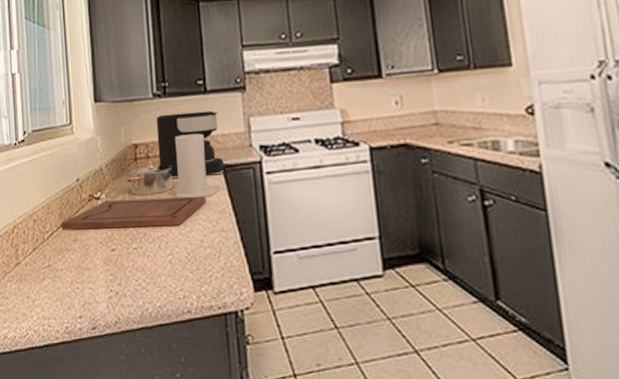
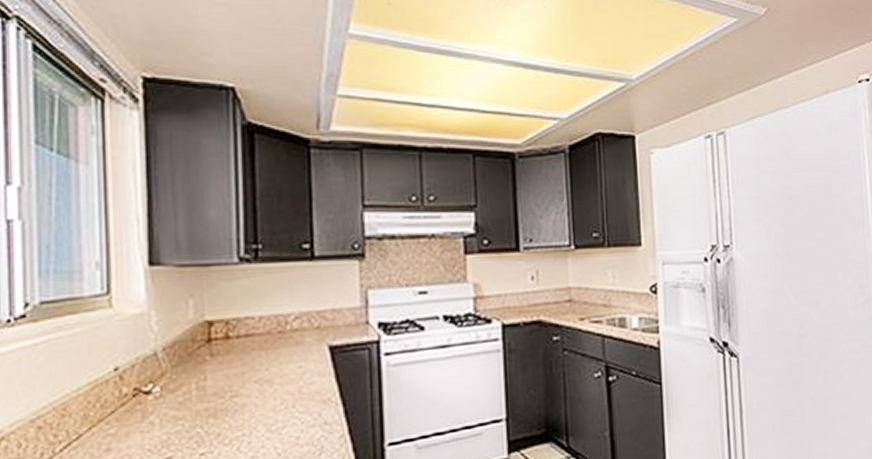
cutting board: present [61,195,206,231] -> none [86,383,306,439]
coffee maker: present [126,110,237,183] -> none [194,281,349,371]
cooking pot: present [127,161,174,196] -> none [196,342,263,387]
paper towel: present [175,133,219,198] -> none [265,308,323,388]

